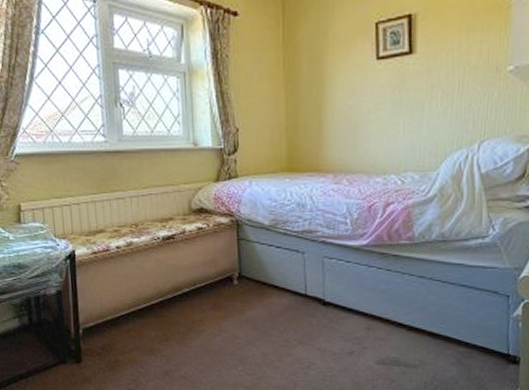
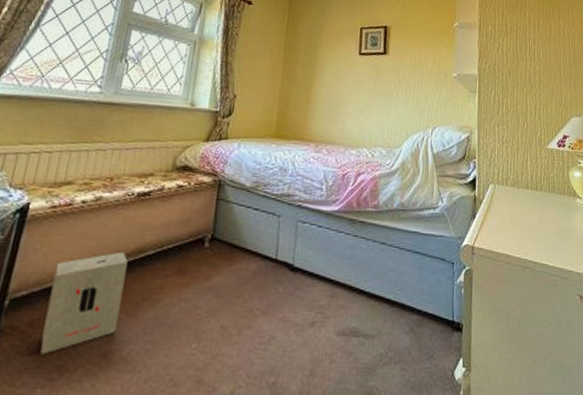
cardboard box: none [110,290,172,371] -> present [40,251,128,355]

